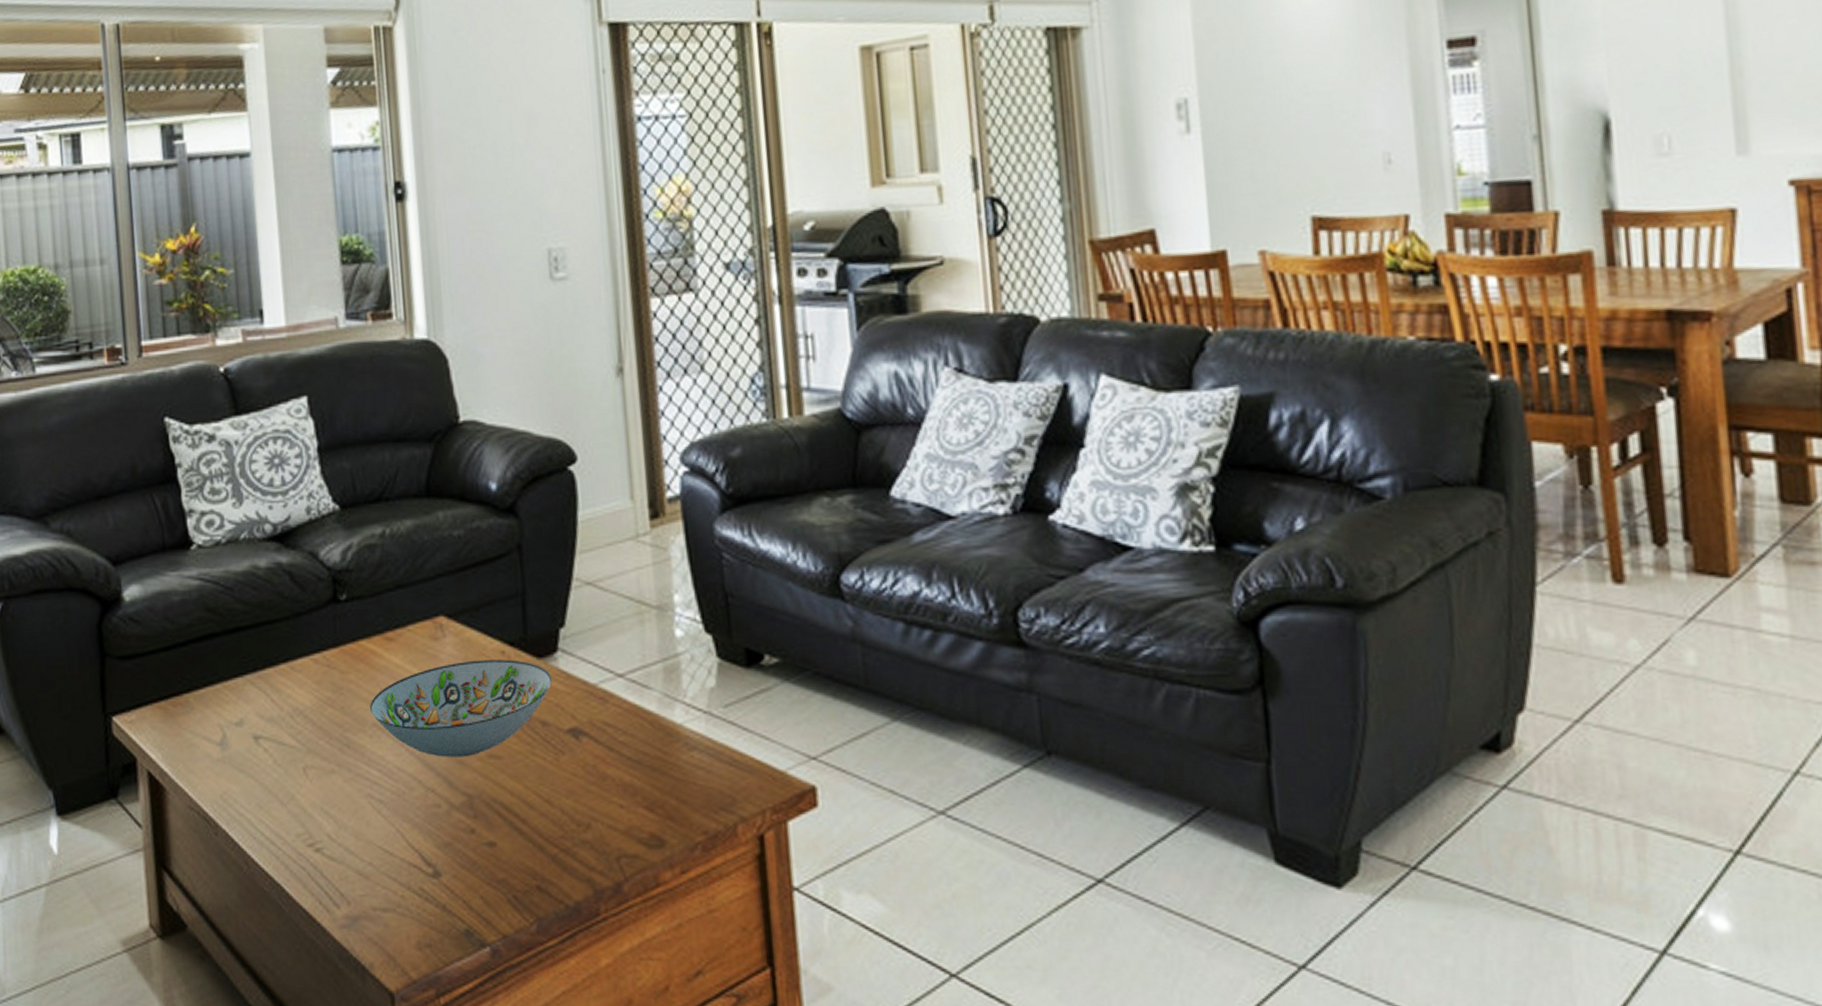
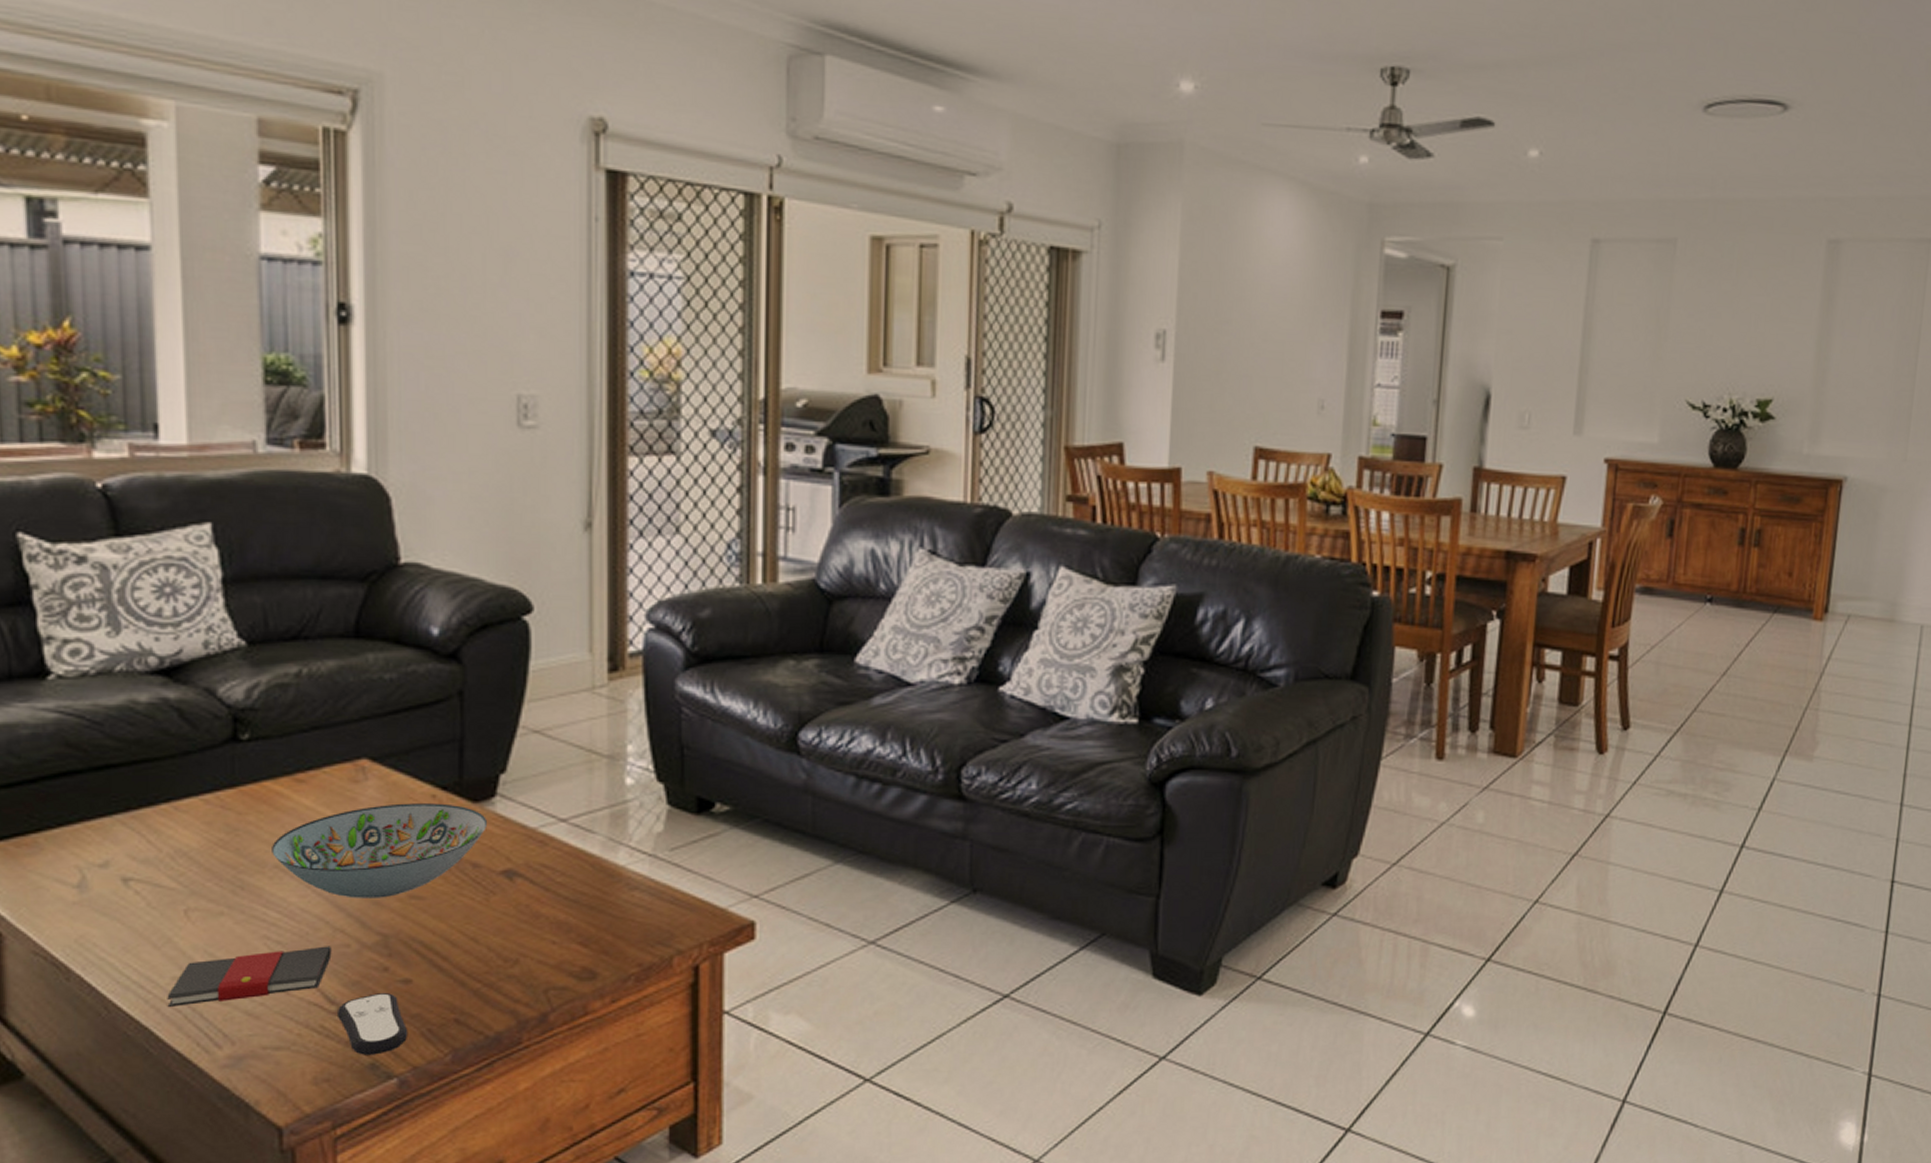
book: none [293,806,426,864] -> present [167,946,332,1007]
remote control: none [434,856,497,921] -> present [338,993,408,1055]

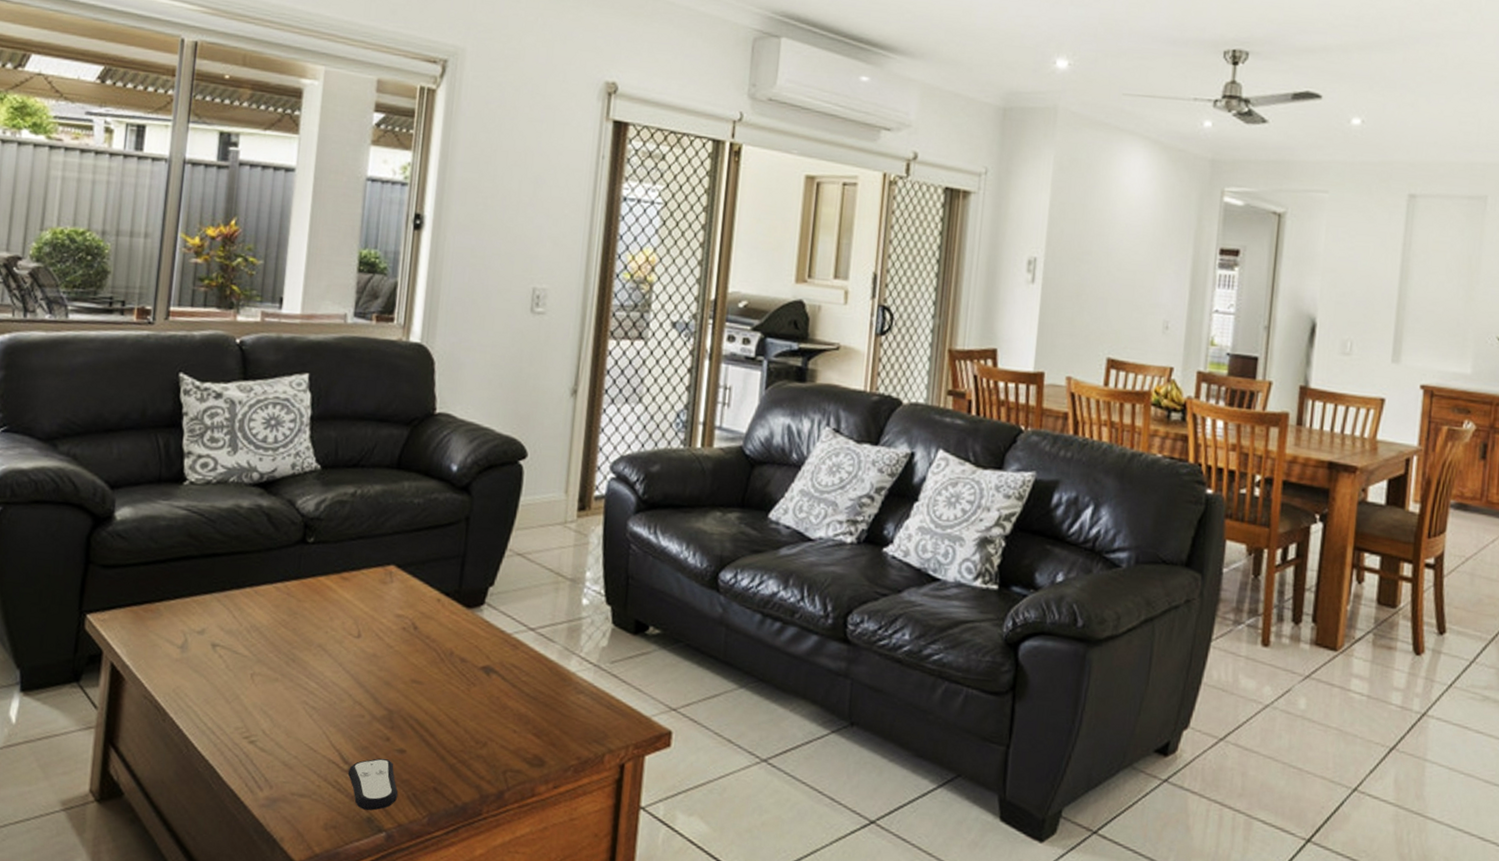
book: present [167,946,332,1007] -> none [229,714,351,752]
decorative bowl: present [272,803,488,898] -> none [318,603,476,680]

